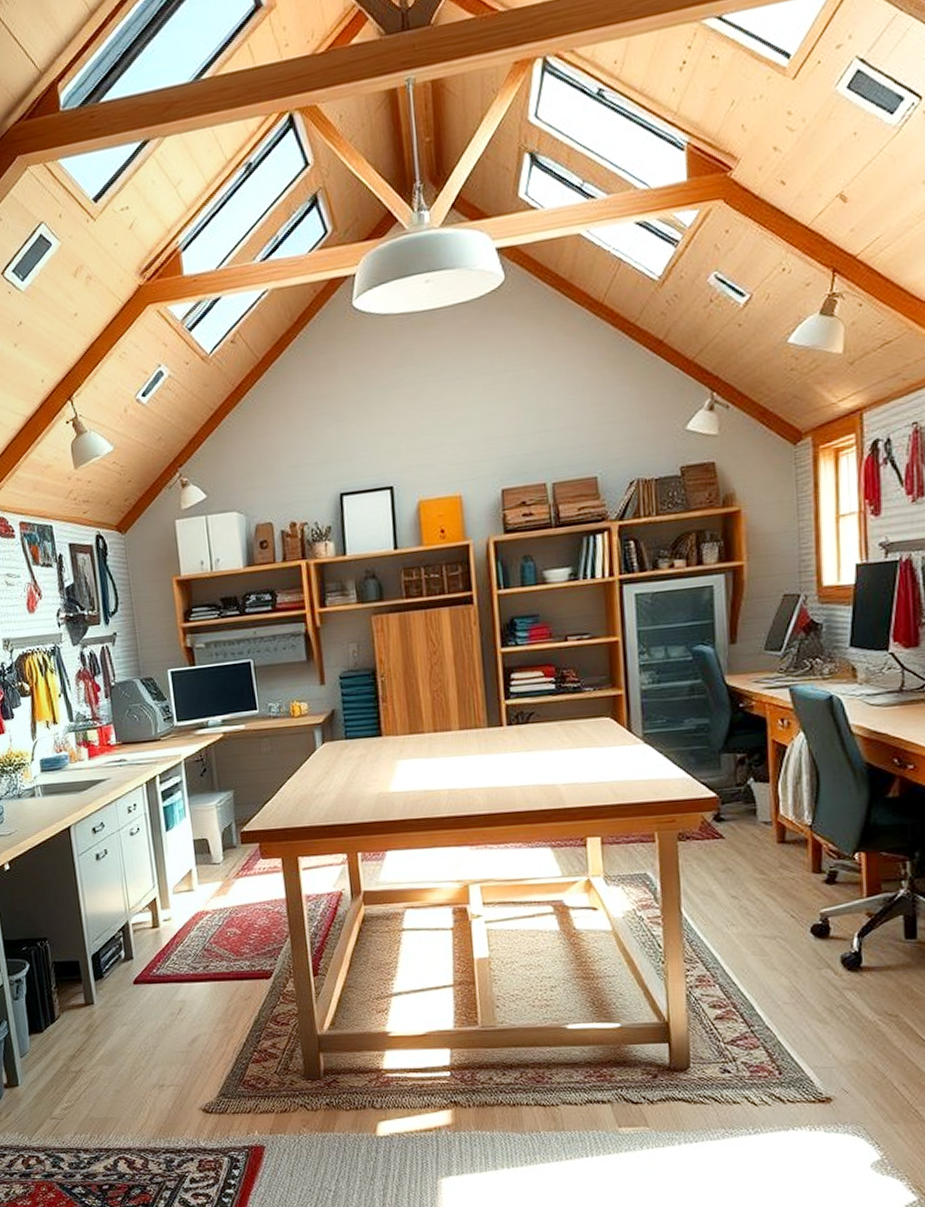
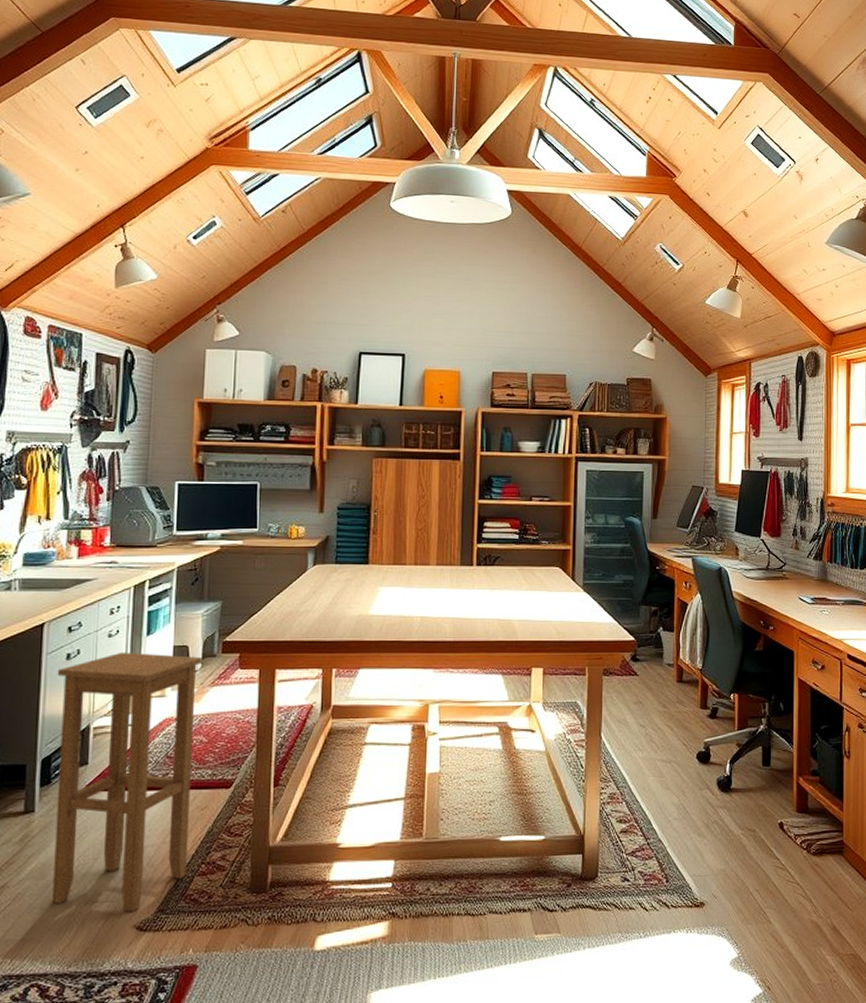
stool: none [90,848,241,1096] -> present [52,652,203,913]

